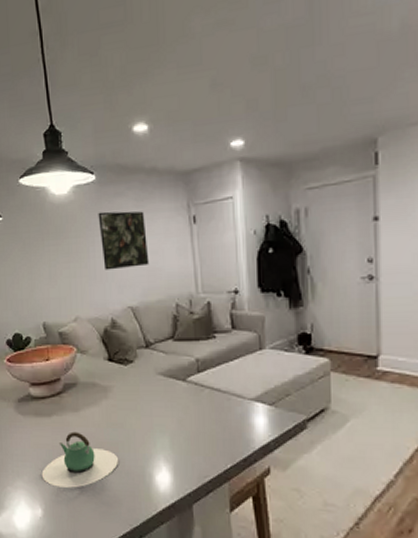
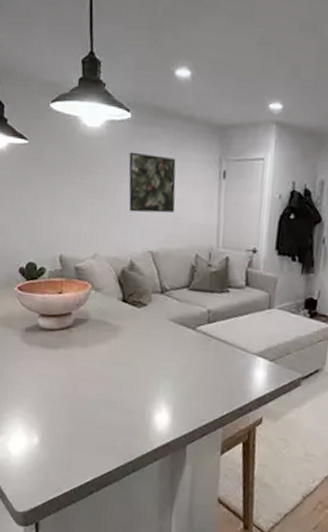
teapot: present [41,431,118,488] -> none [41,366,120,421]

